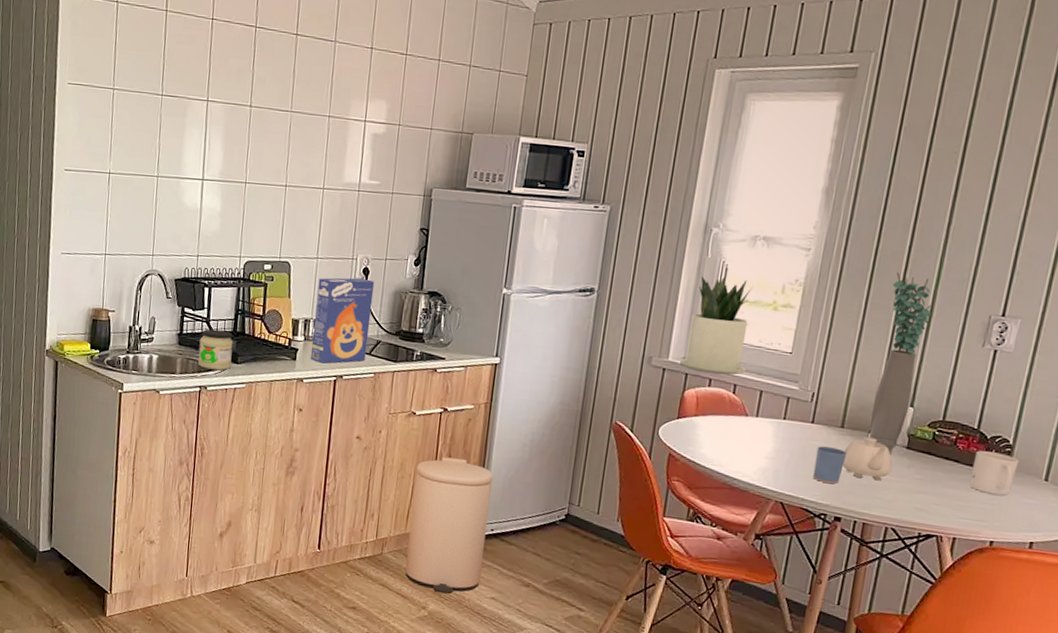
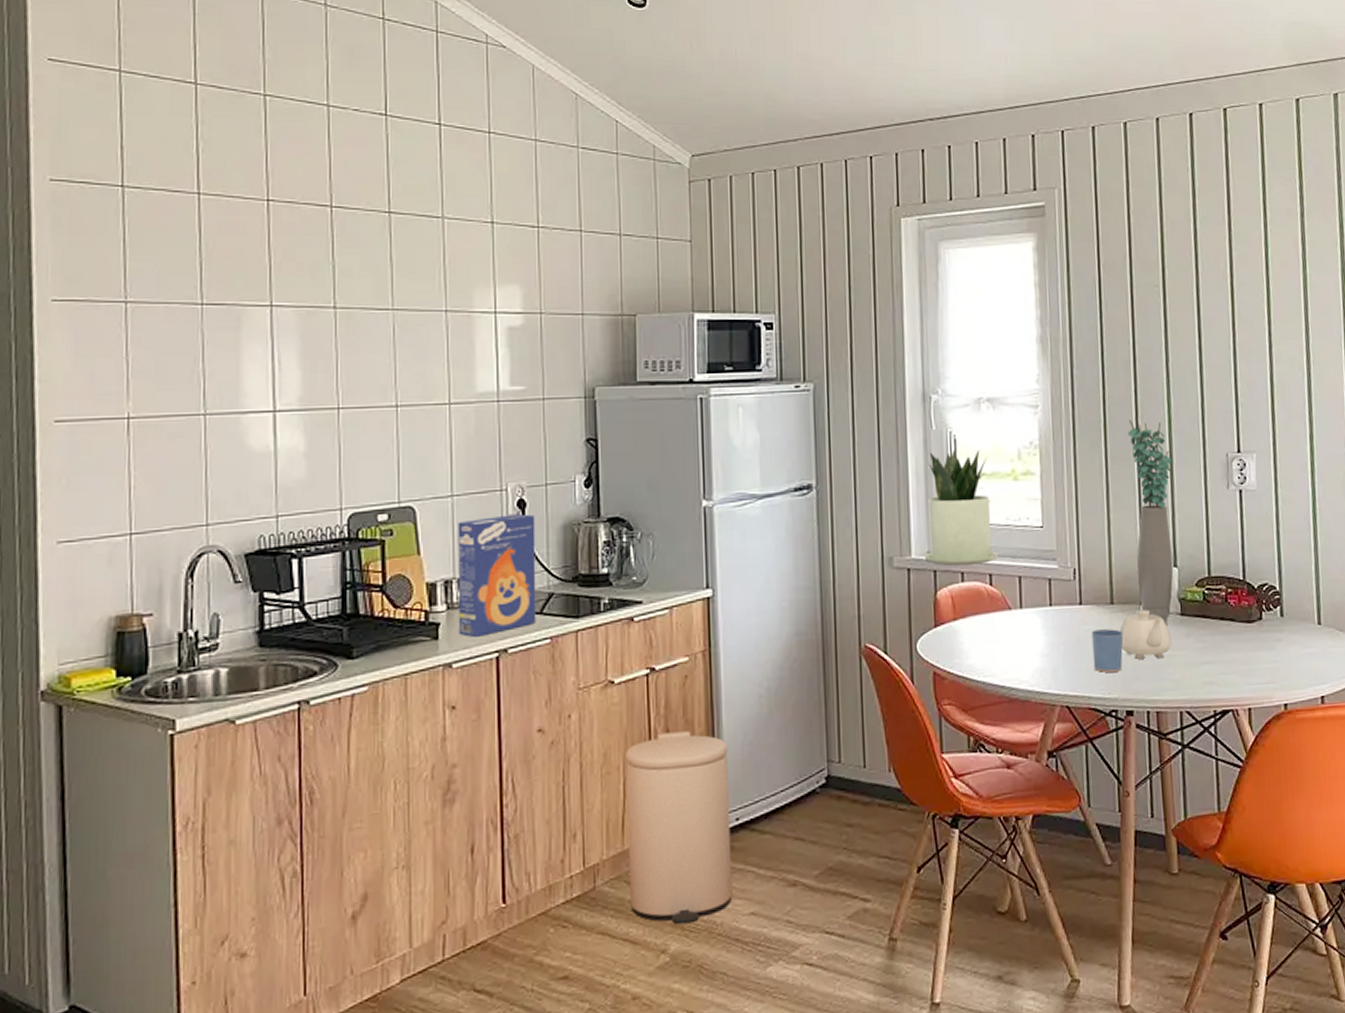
jar: present [197,329,233,371] -> none [291,615,343,675]
mug: present [969,450,1019,496] -> none [1247,602,1291,650]

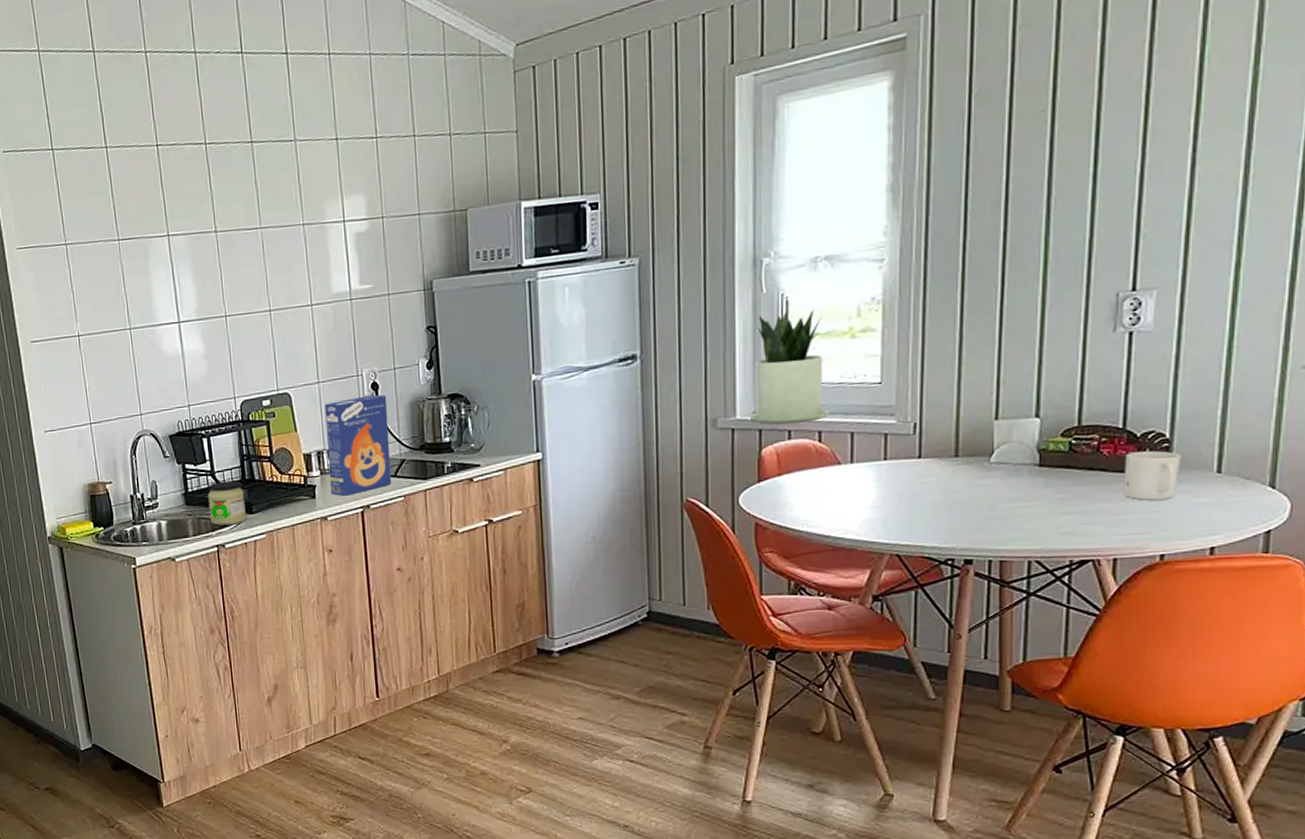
jar: none [291,615,343,675] -> present [208,480,246,526]
pedal bin: present [626,731,733,925] -> none [470,572,563,723]
mug: present [1091,629,1124,673] -> none [930,481,968,524]
teapot: present [1119,609,1172,659] -> none [962,461,1025,510]
vase: present [1127,419,1174,626] -> none [990,264,1045,477]
mug: none [1247,602,1291,650] -> present [1123,450,1181,501]

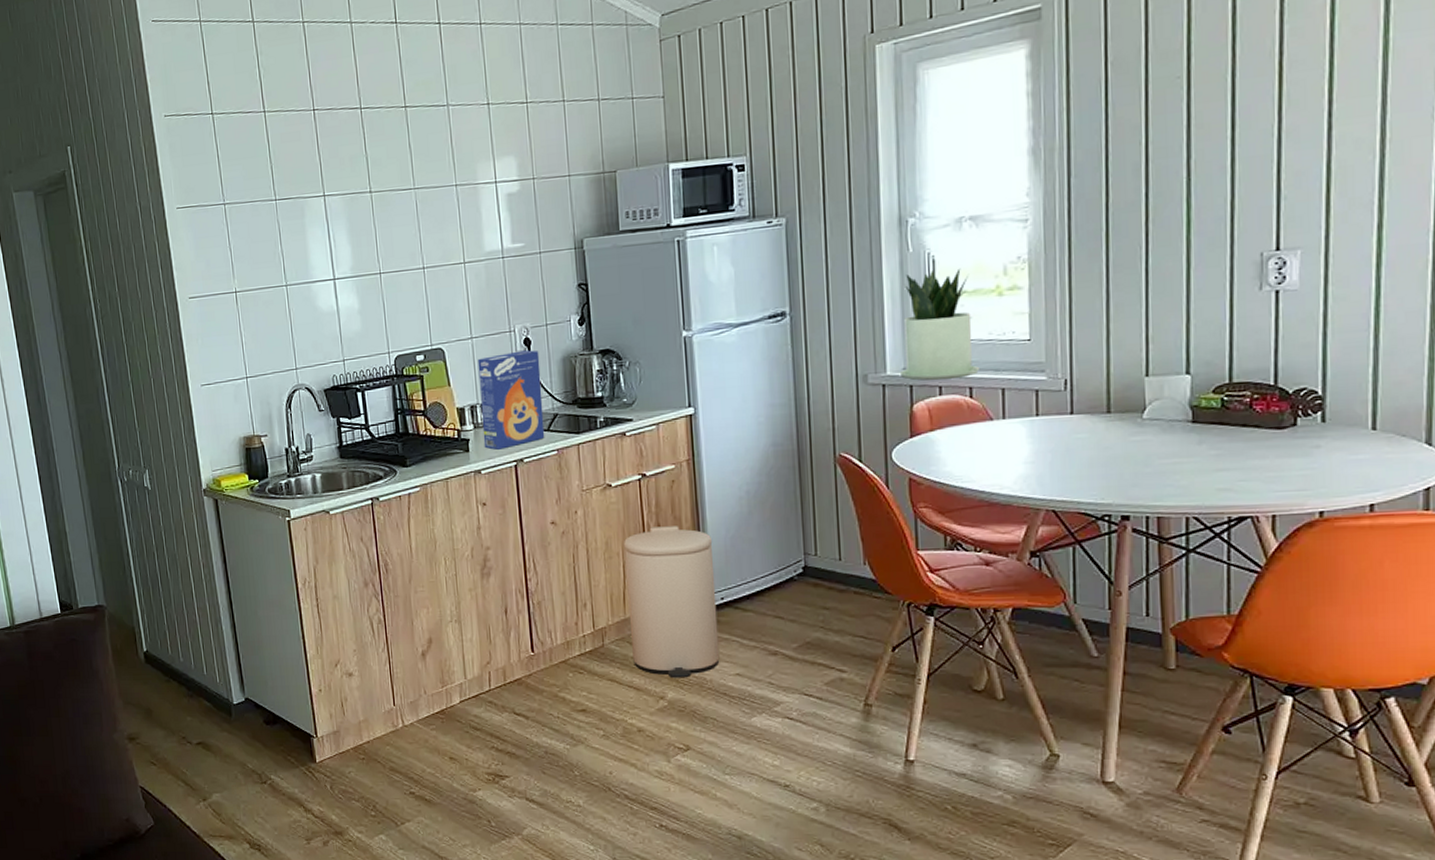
jar: present [208,480,246,526] -> none [362,434,400,479]
pedal bin: none [470,572,563,723] -> present [624,526,720,679]
mug: present [1123,450,1181,501] -> none [1277,407,1335,457]

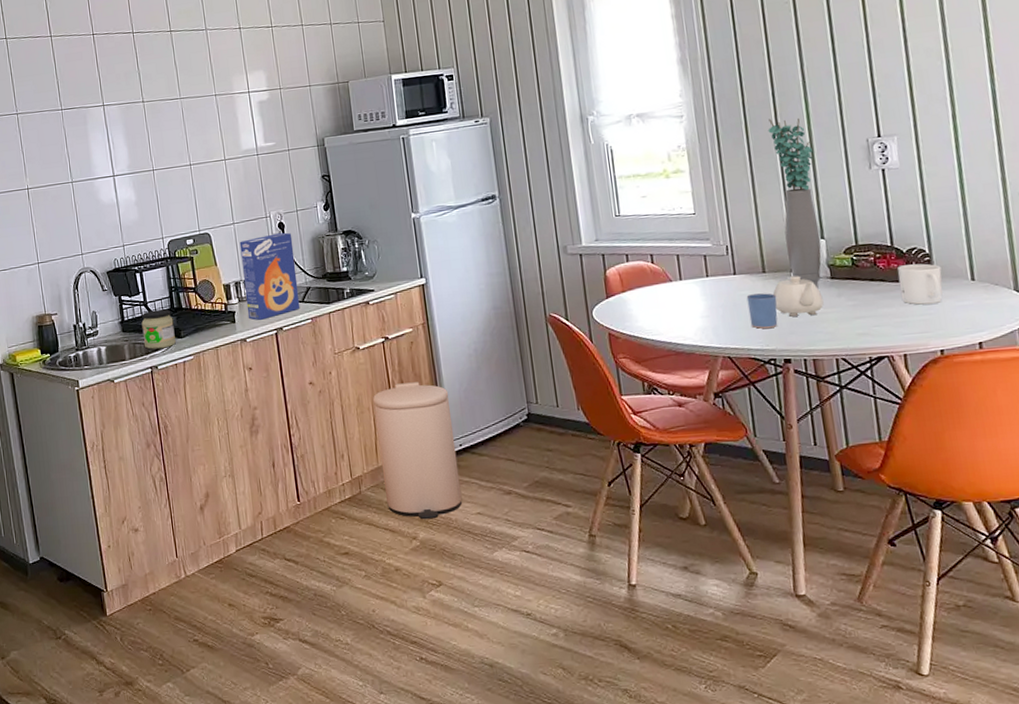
jar: none [362,434,400,479] -> present [141,309,176,350]
planter: present [899,268,981,381] -> none [590,156,658,250]
mug: none [1083,437,1121,480] -> present [746,293,778,329]
teapot: none [1116,417,1179,466] -> present [772,275,824,317]
vase: none [1134,224,1191,433] -> present [768,117,822,288]
mug: none [1277,407,1335,457] -> present [897,263,943,305]

